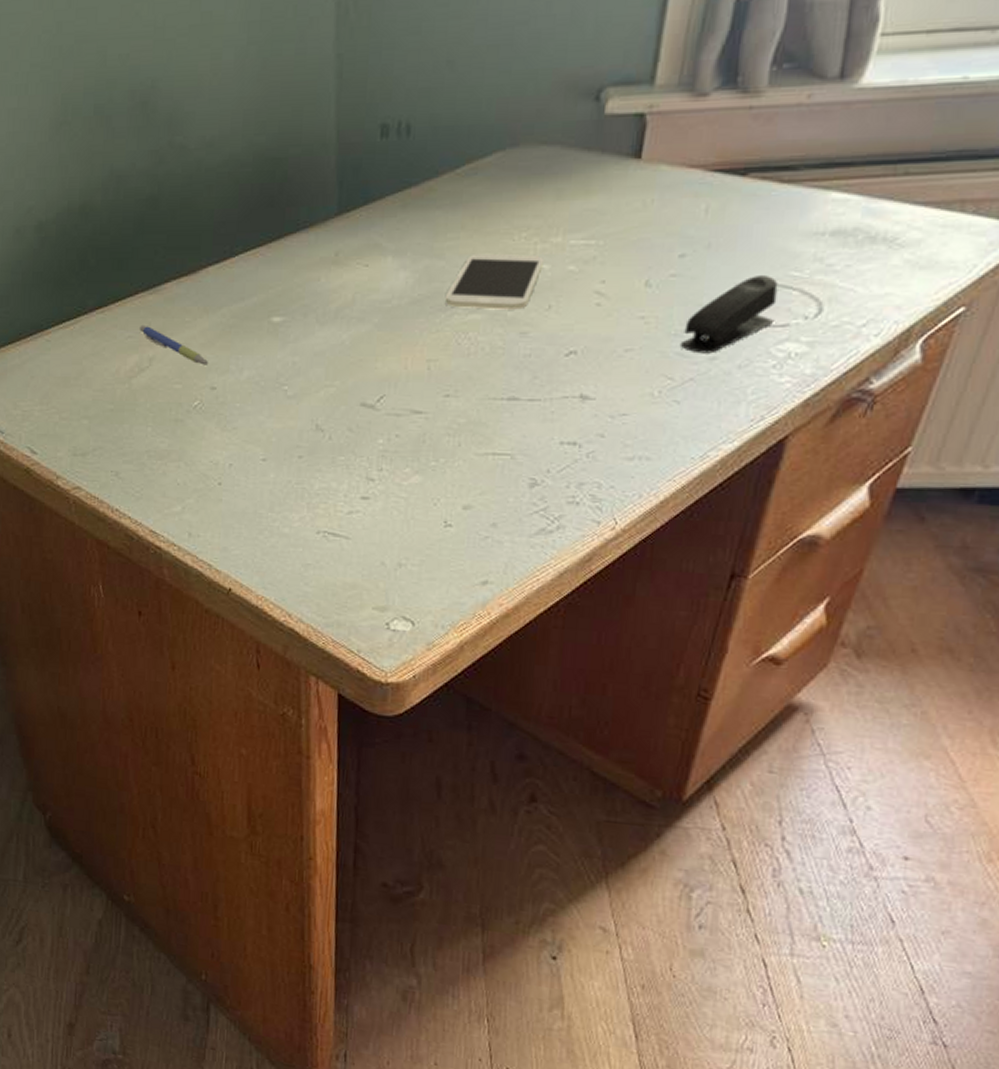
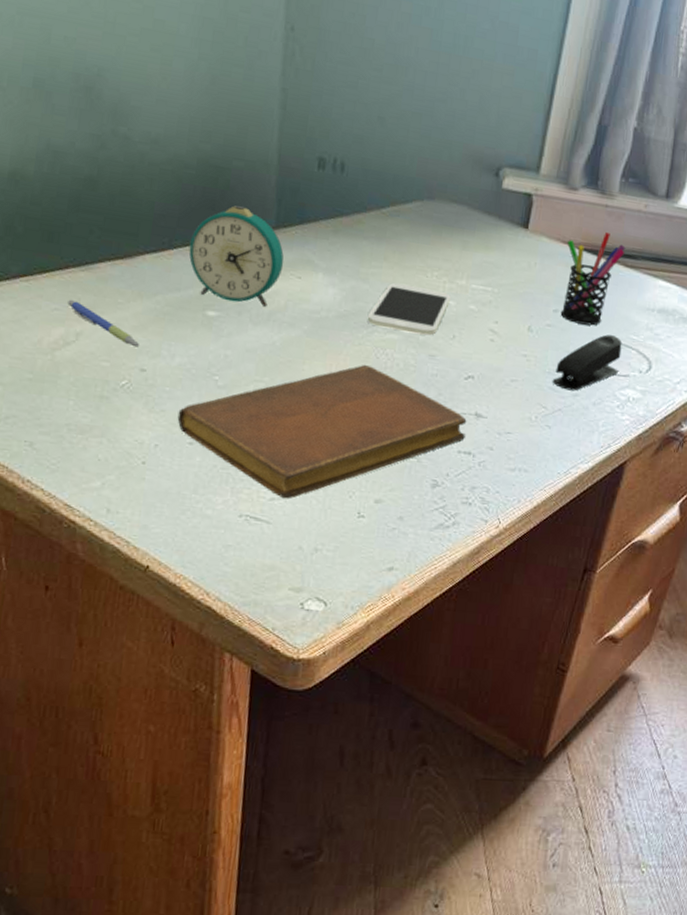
notebook: none [249,353,570,512] -> present [177,364,467,500]
alarm clock: none [250,196,349,305] -> present [188,205,284,308]
pen holder: none [689,143,780,268] -> present [560,232,626,326]

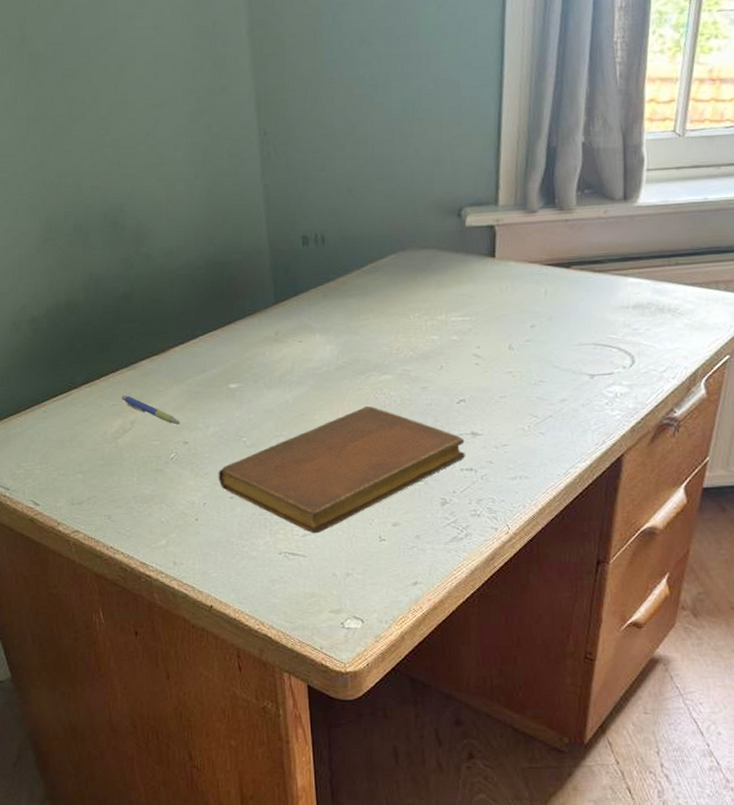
alarm clock: present [188,205,284,308] -> none [208,291,286,373]
smartphone: present [367,282,451,336] -> none [362,329,433,371]
stapler: present [552,334,622,391] -> none [539,338,603,397]
pen holder: present [560,232,626,326] -> none [533,245,592,334]

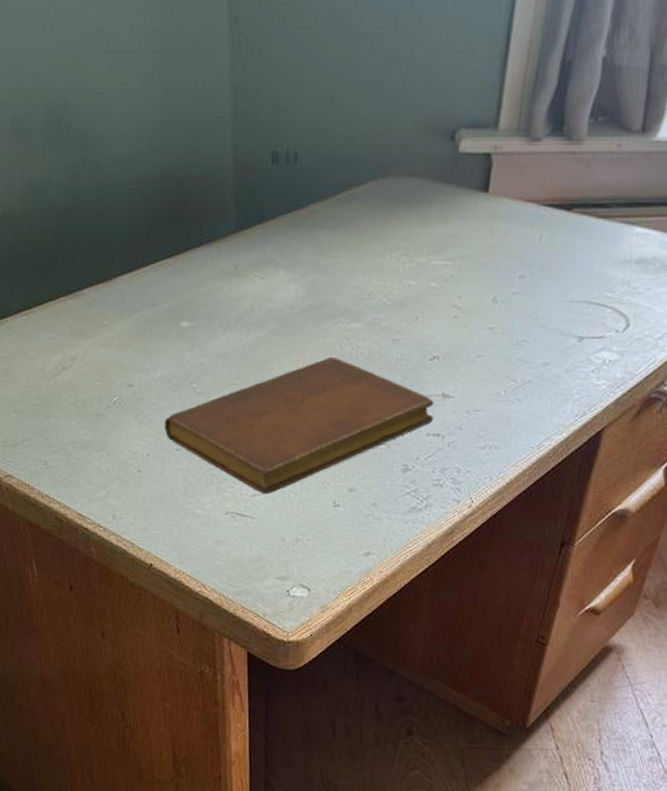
pen: present [122,395,181,425] -> none [61,327,126,365]

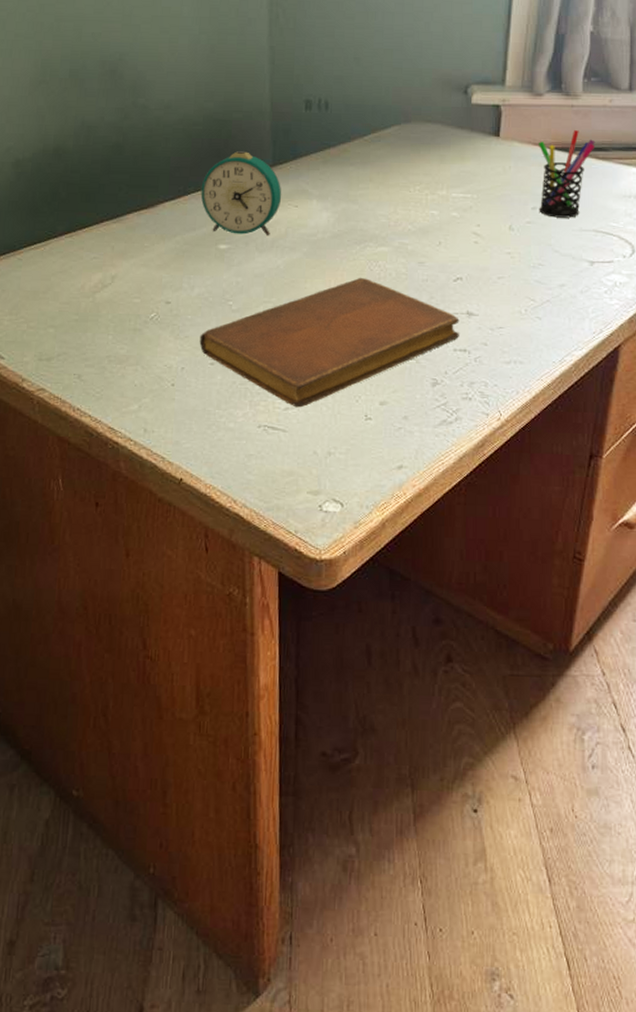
alarm clock: none [160,213,247,312] -> present [200,150,282,237]
pen holder: none [527,183,597,288] -> present [537,130,596,218]

